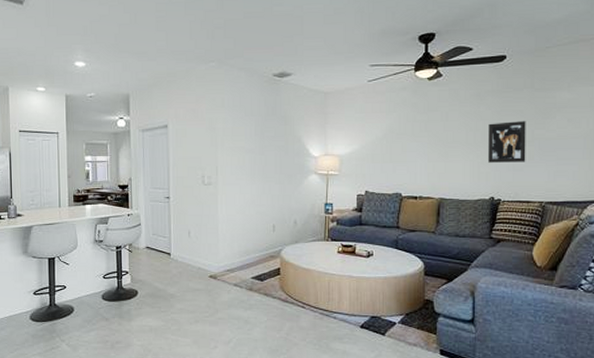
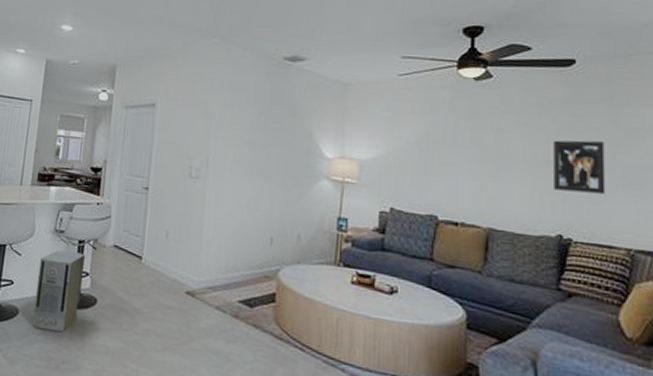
air purifier: none [85,256,124,320] -> present [32,250,85,332]

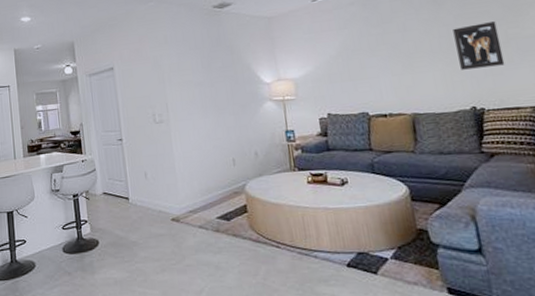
air purifier: present [32,250,85,332] -> none [44,205,85,276]

